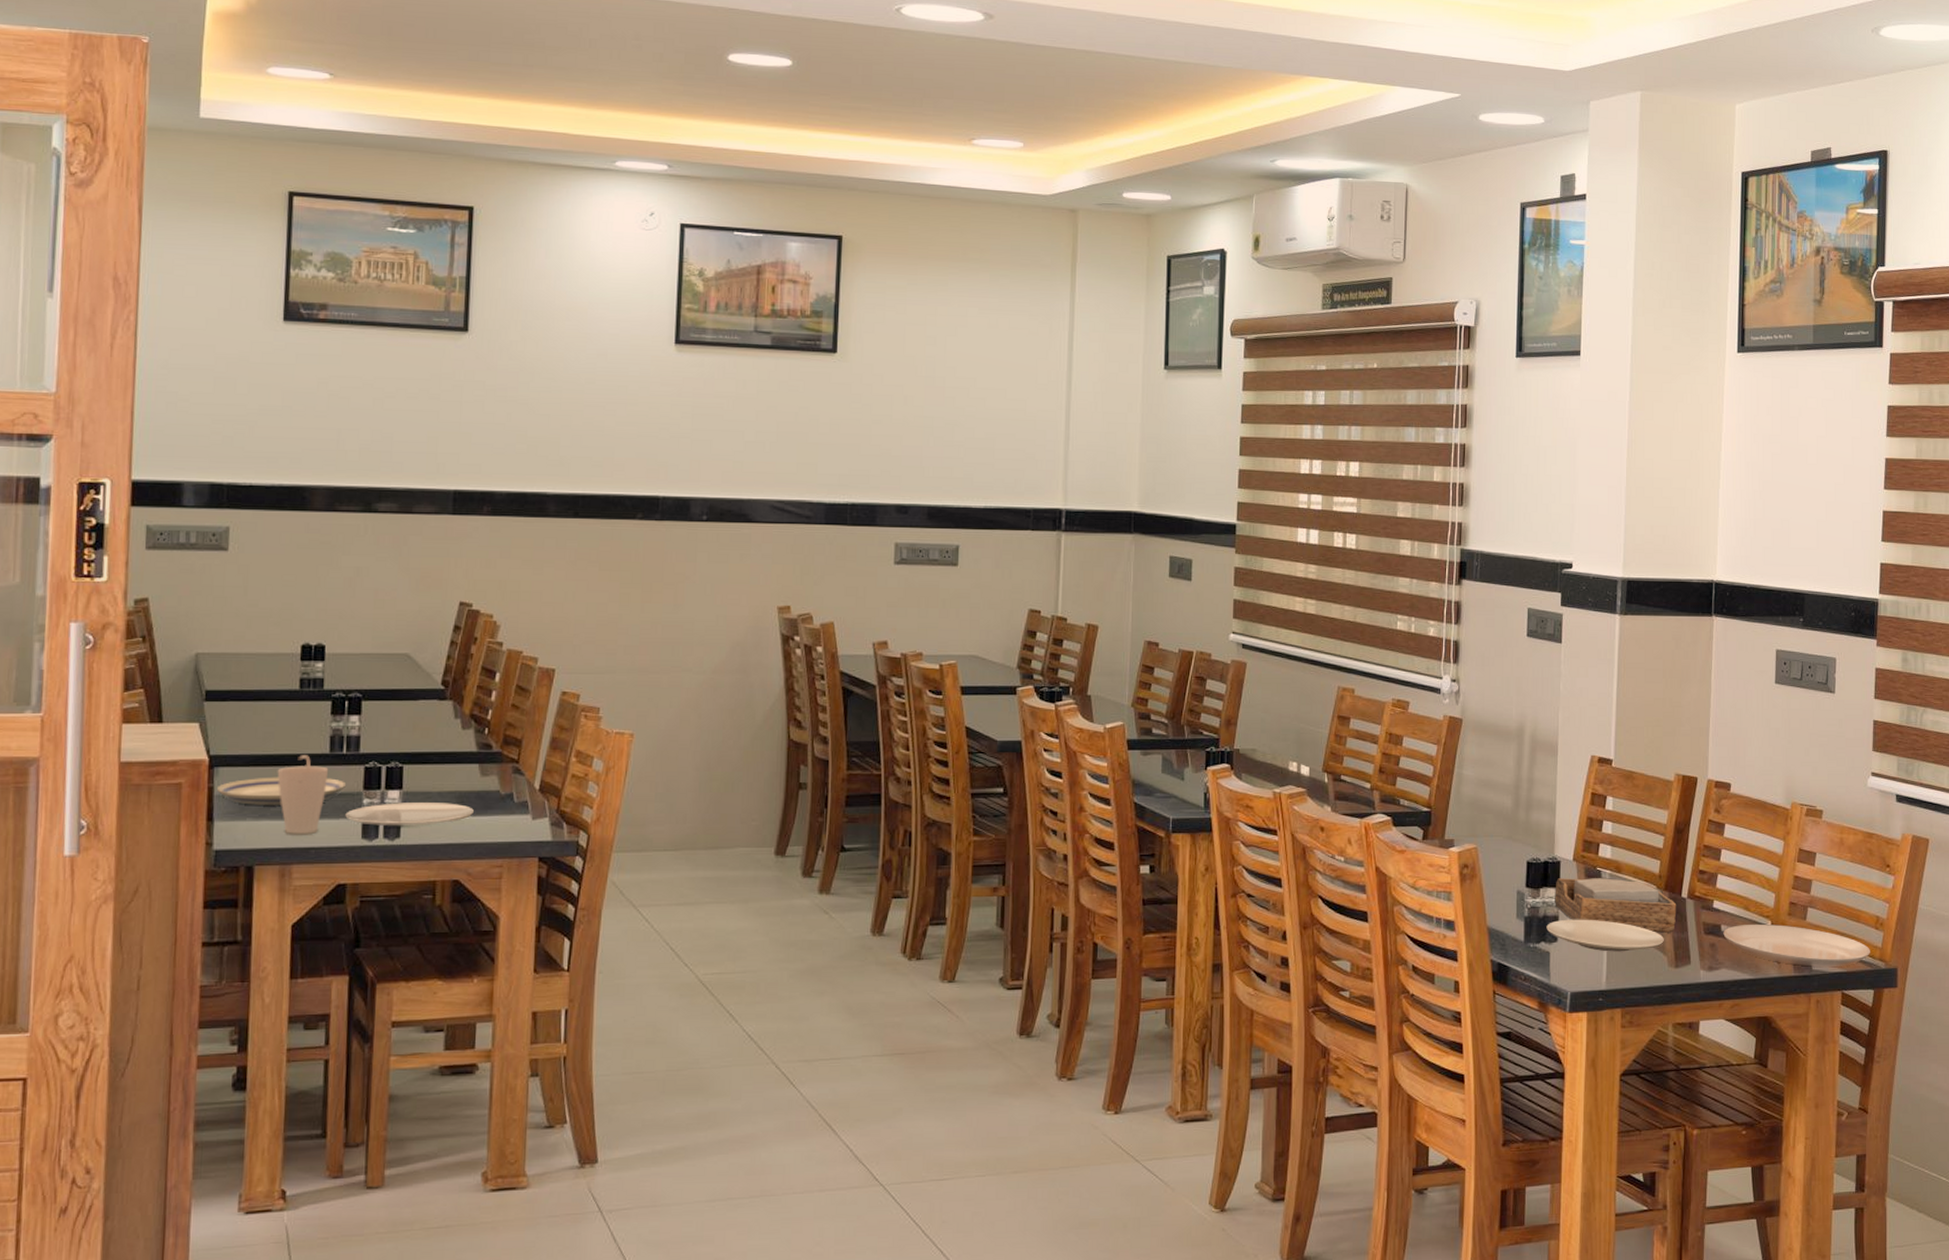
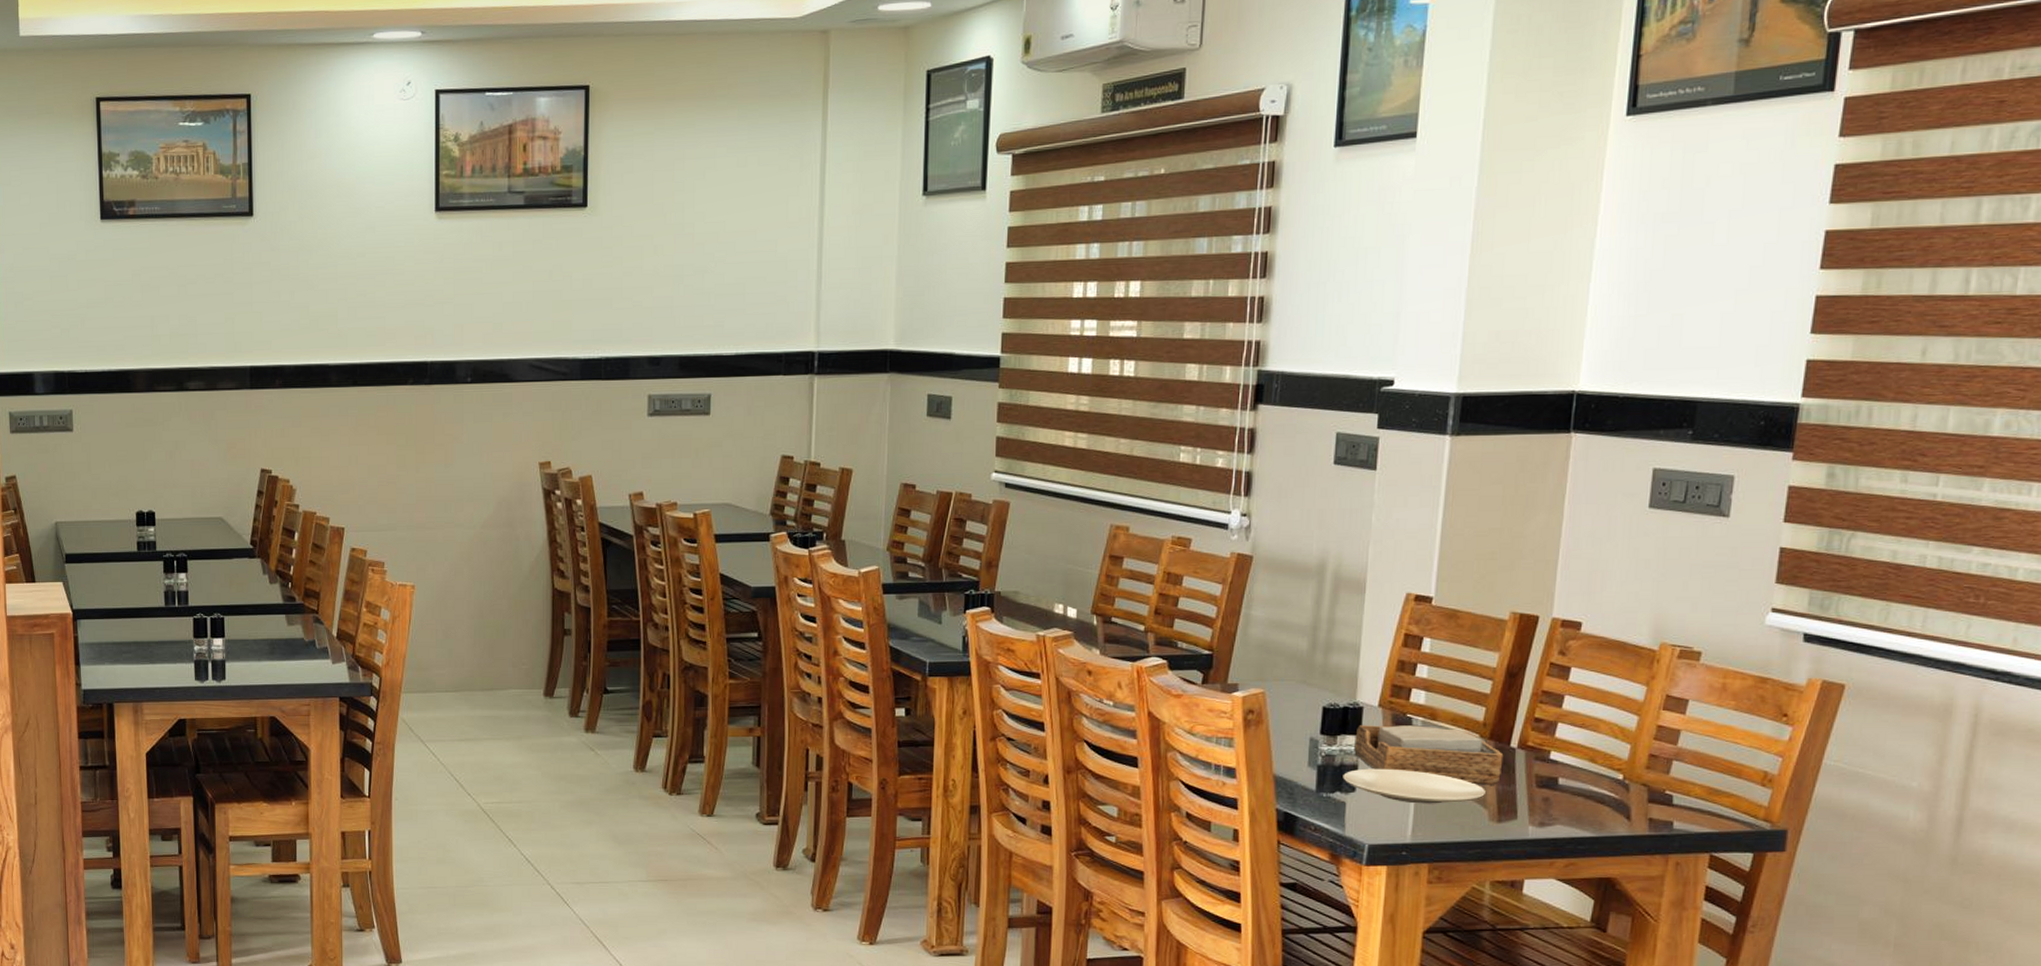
plate: present [216,777,346,805] -> none [80,627,179,652]
cup: present [277,755,329,836] -> none [125,608,165,678]
plate: present [345,803,474,827] -> none [181,649,283,670]
plate: present [1723,925,1870,968] -> none [1560,778,1752,827]

